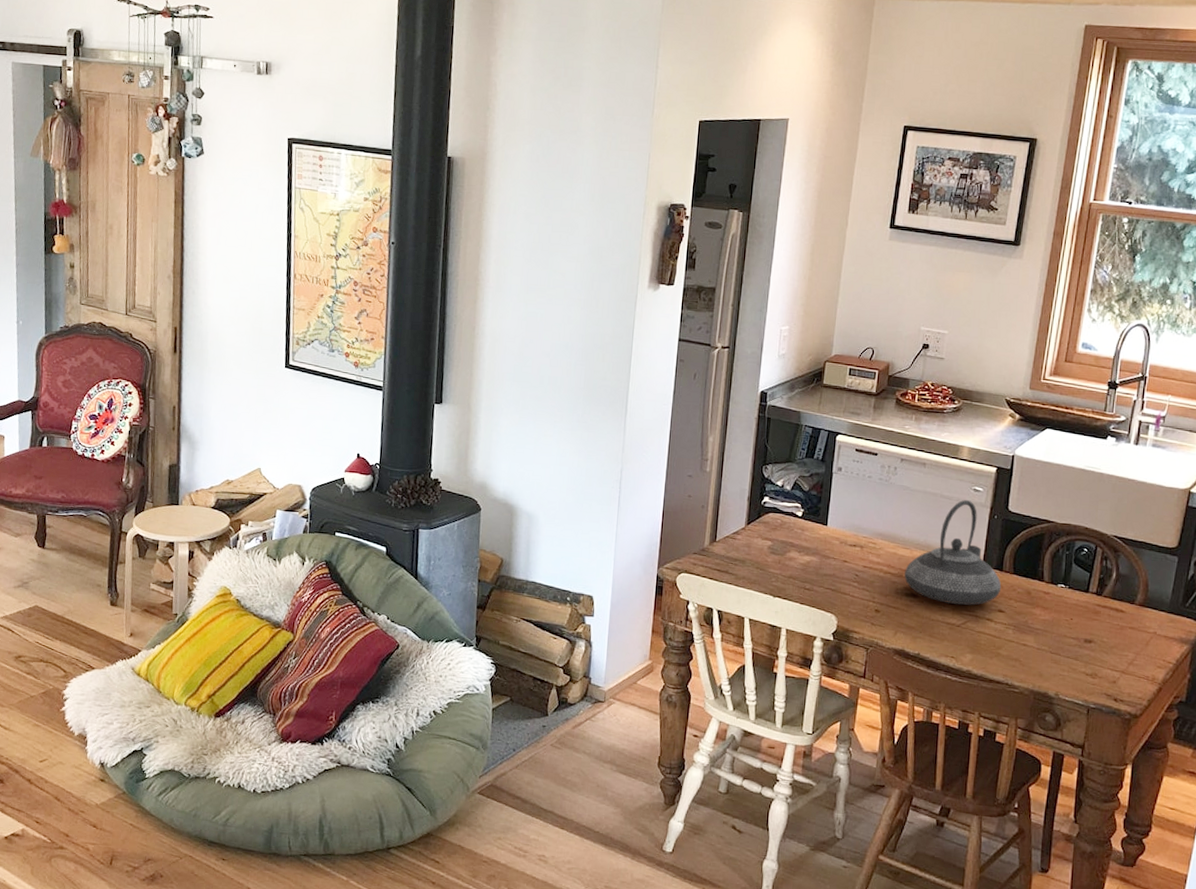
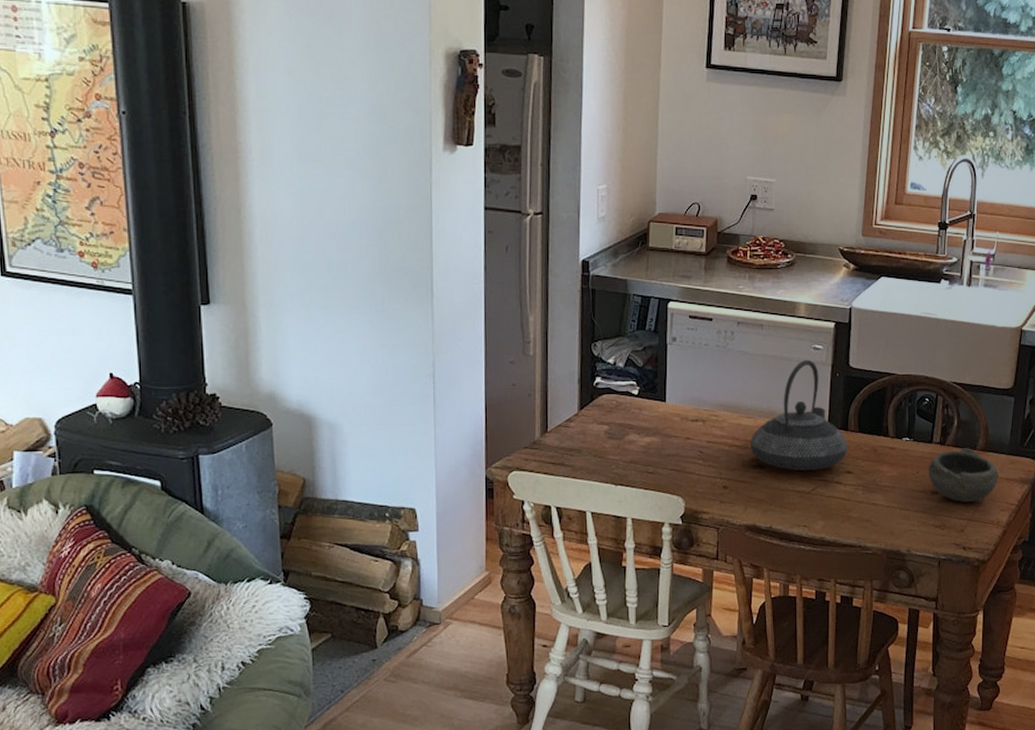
bowl: none [1082,601,1157,655] -> present [928,448,999,502]

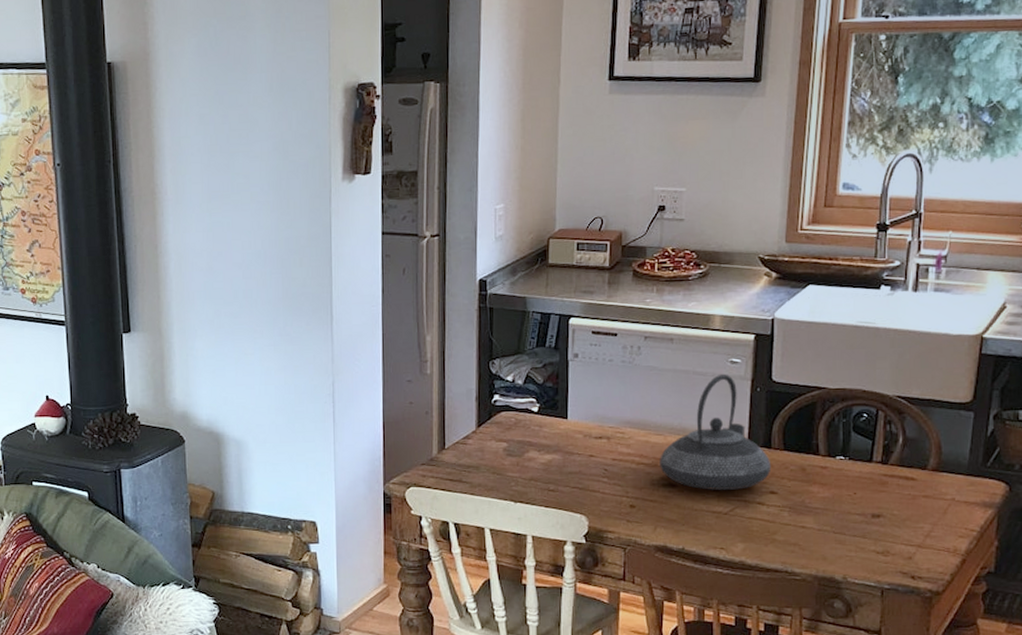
bowl: present [928,448,999,502] -> none [867,468,955,527]

